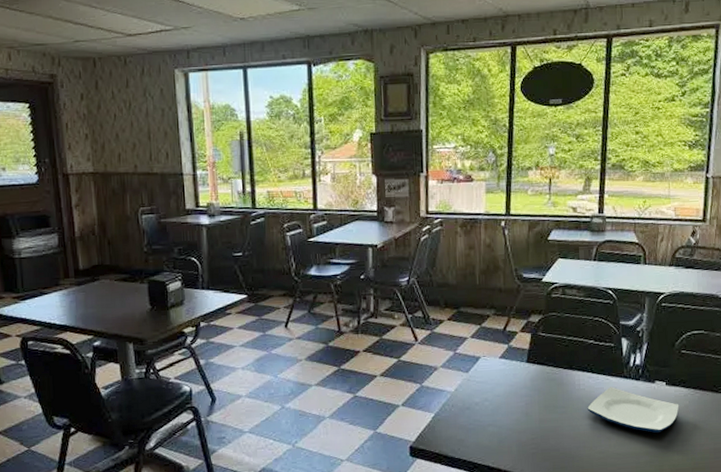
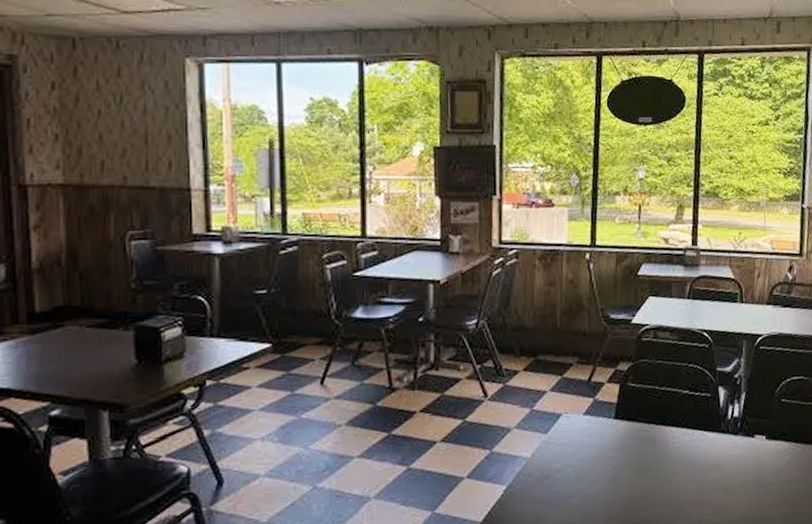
plate: present [587,387,679,434] -> none [682,443,781,496]

